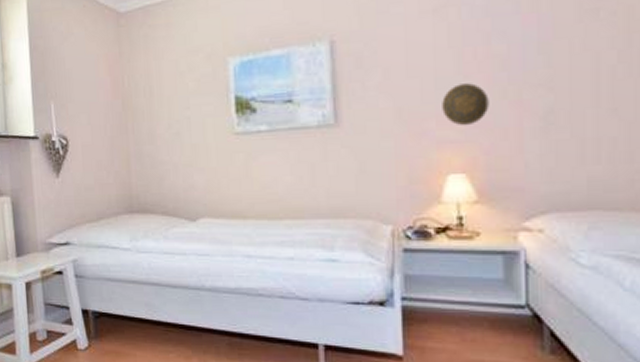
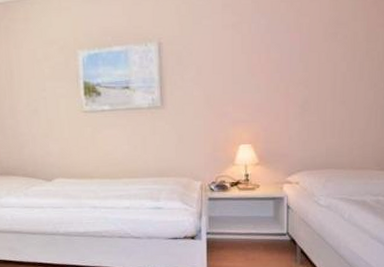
decorative plate: present [442,83,489,126] -> none [237,80,268,111]

